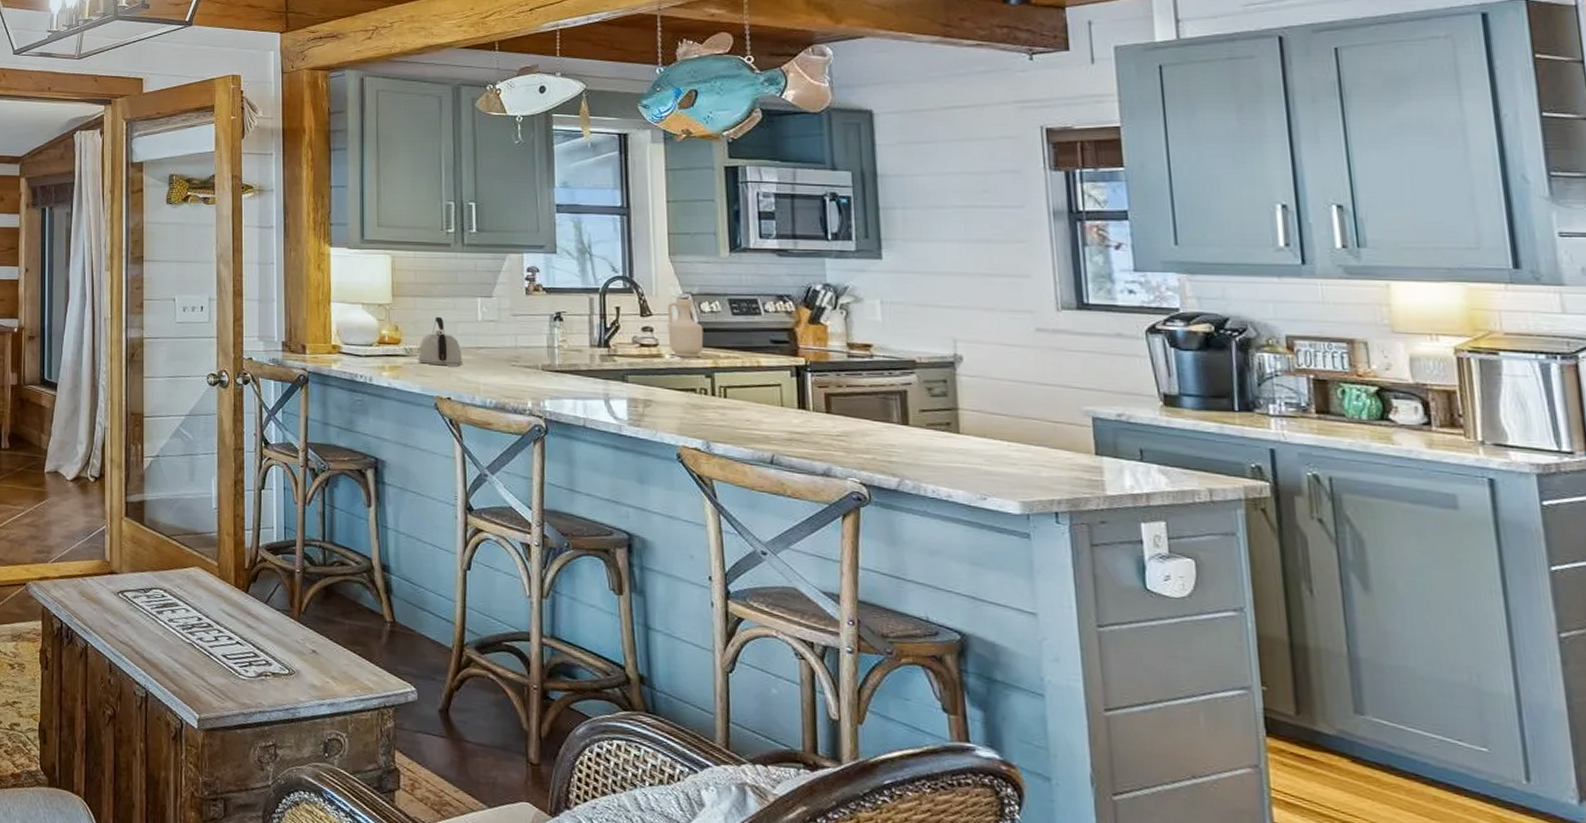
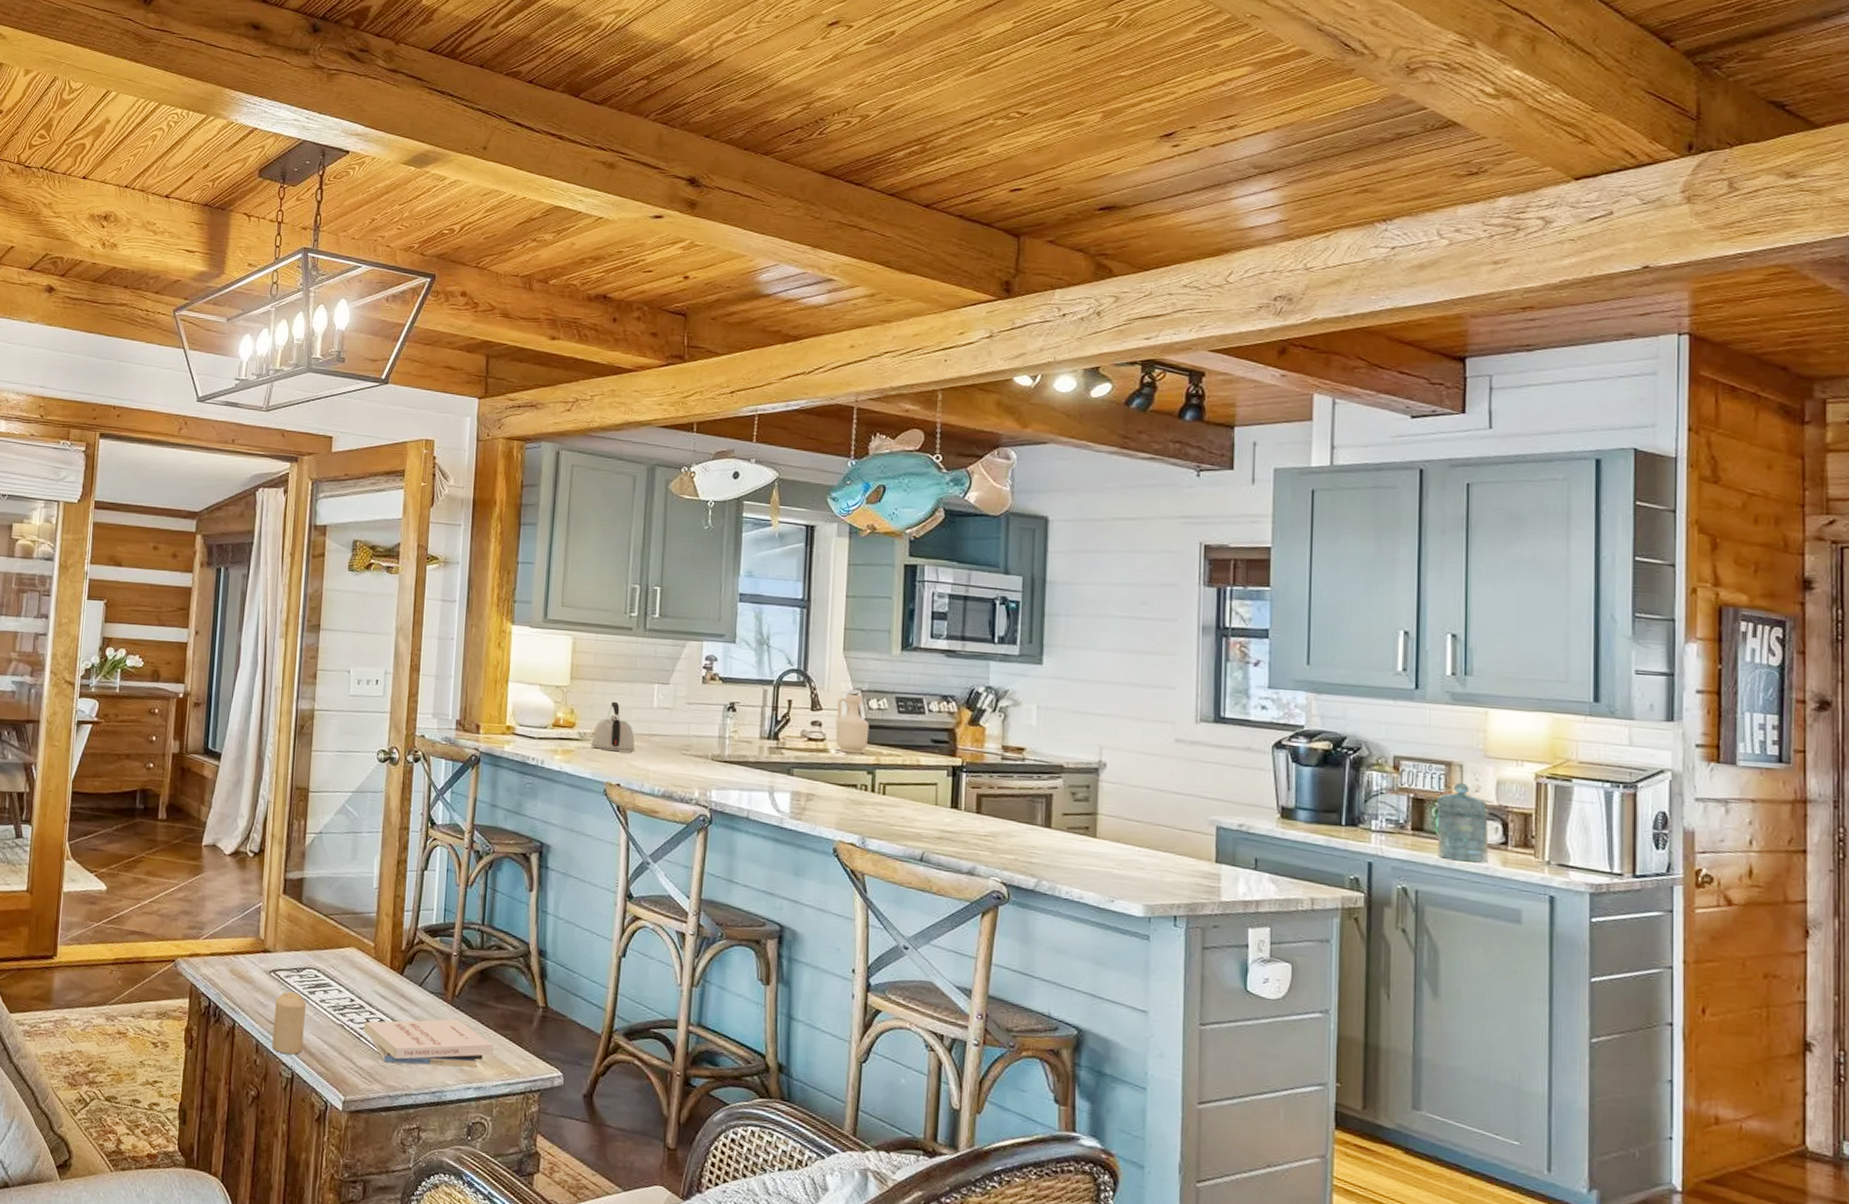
candle: none [124,611,156,674] -> present [272,990,307,1055]
books: none [213,635,344,684] -> present [364,1019,494,1068]
canister: none [1340,360,1411,446] -> present [1435,782,1490,864]

